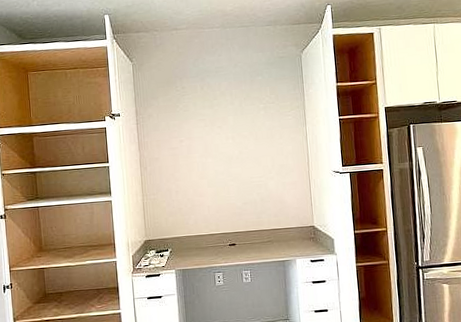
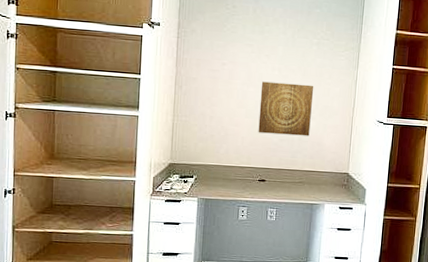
wall art: none [218,147,271,200] -> present [258,81,314,136]

